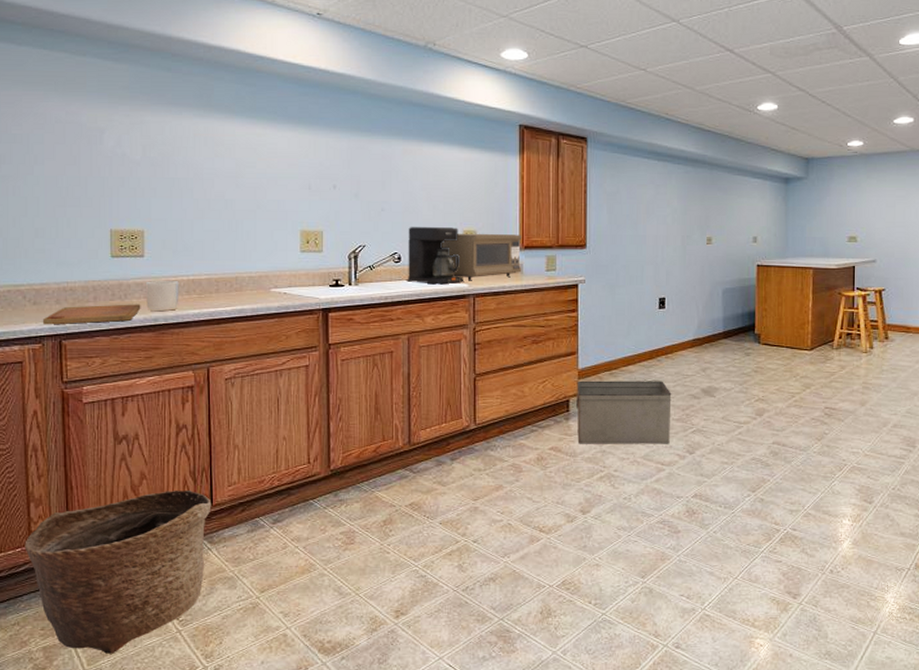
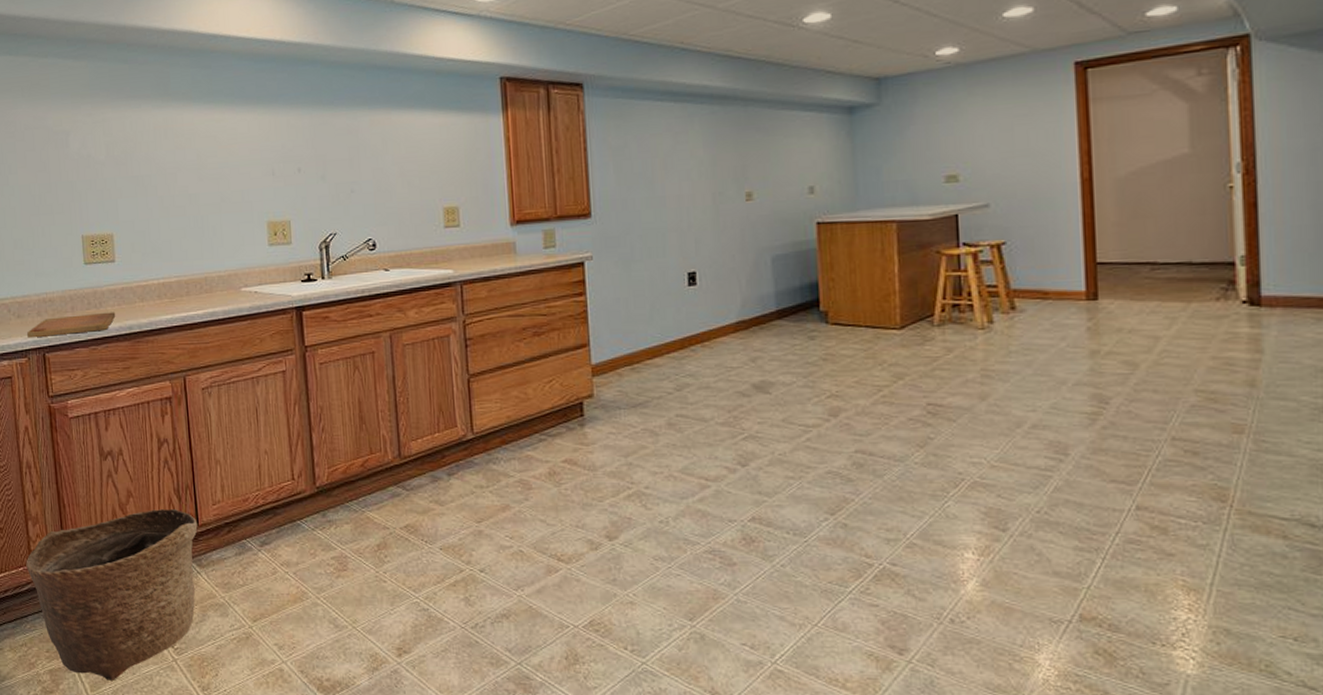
mug: present [145,281,179,312] -> none [118,285,152,319]
coffee maker: present [407,227,463,285] -> none [382,205,448,273]
microwave: present [442,233,522,281] -> none [420,207,515,266]
storage bin: present [576,380,672,444] -> none [590,375,714,455]

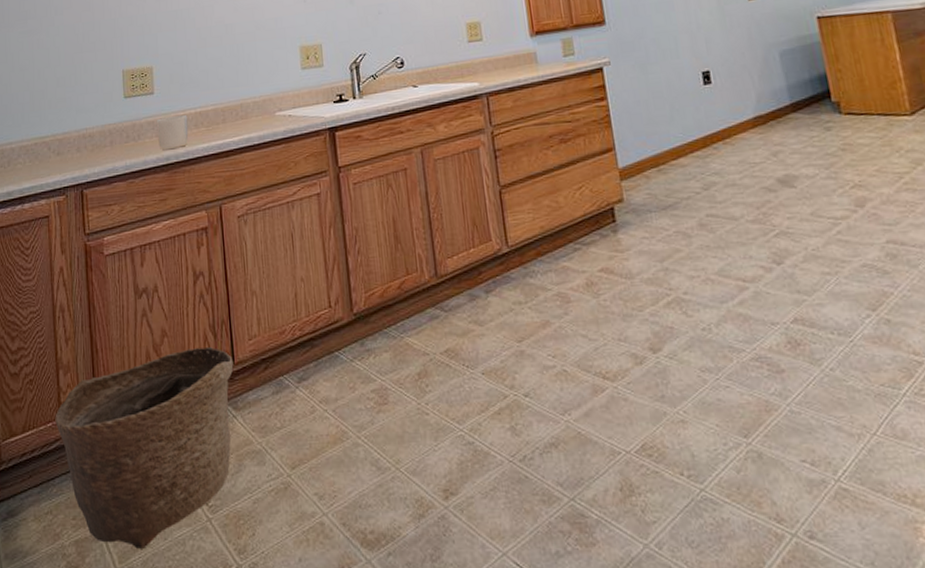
cutting board: present [27,312,116,338] -> none [66,143,154,176]
mug: none [118,285,152,319] -> present [156,115,189,150]

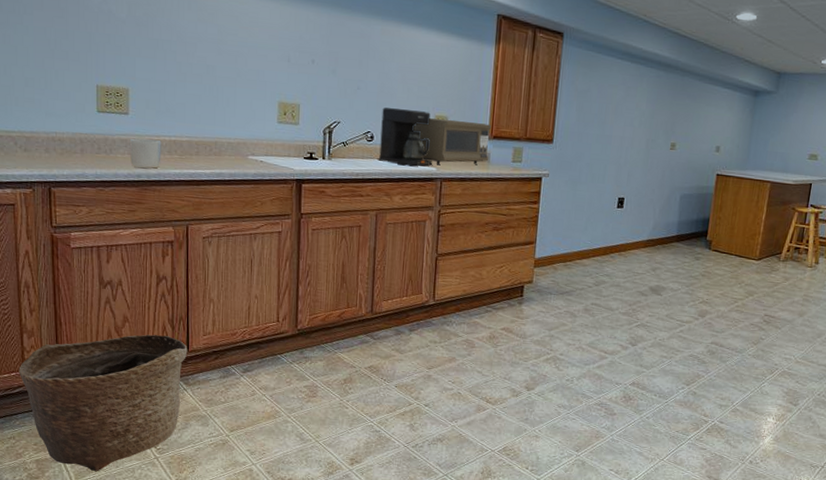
coffee maker: none [408,21,473,88] -> present [378,107,432,166]
microwave: none [445,19,536,79] -> present [413,118,492,165]

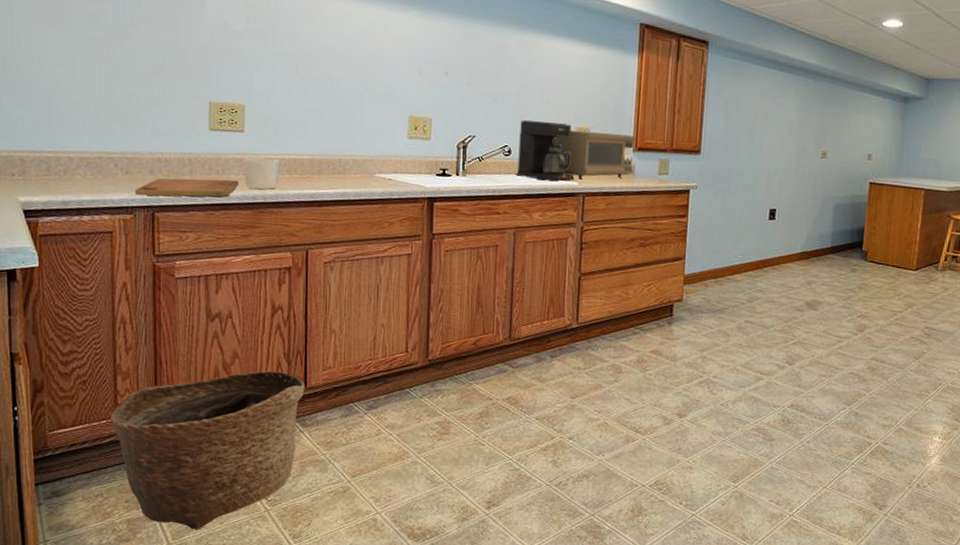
cutting board: none [34,156,125,175] -> present [135,178,239,197]

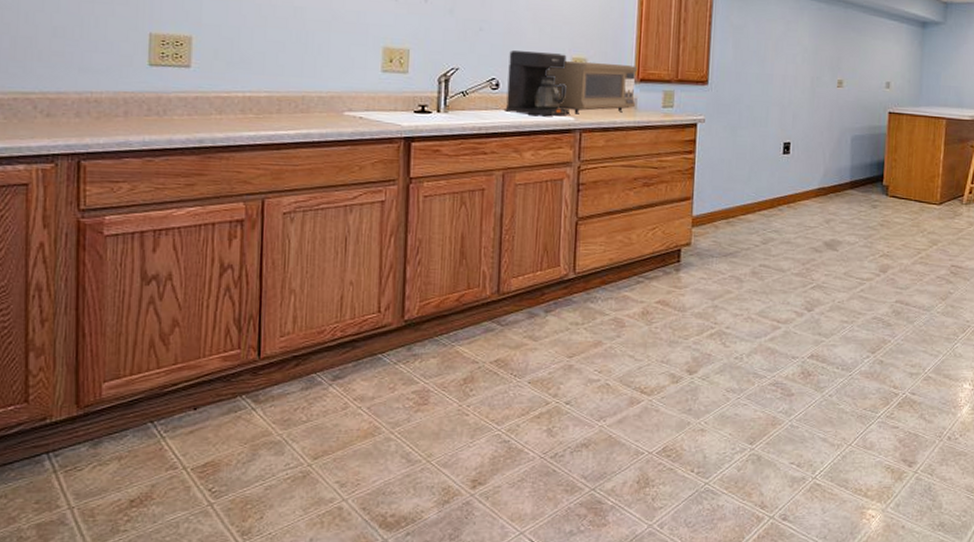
basket: present [110,371,305,529] -> none [19,340,259,531]
cutting board: present [135,178,239,197] -> none [58,120,184,142]
mug: present [244,157,280,190] -> none [189,96,233,132]

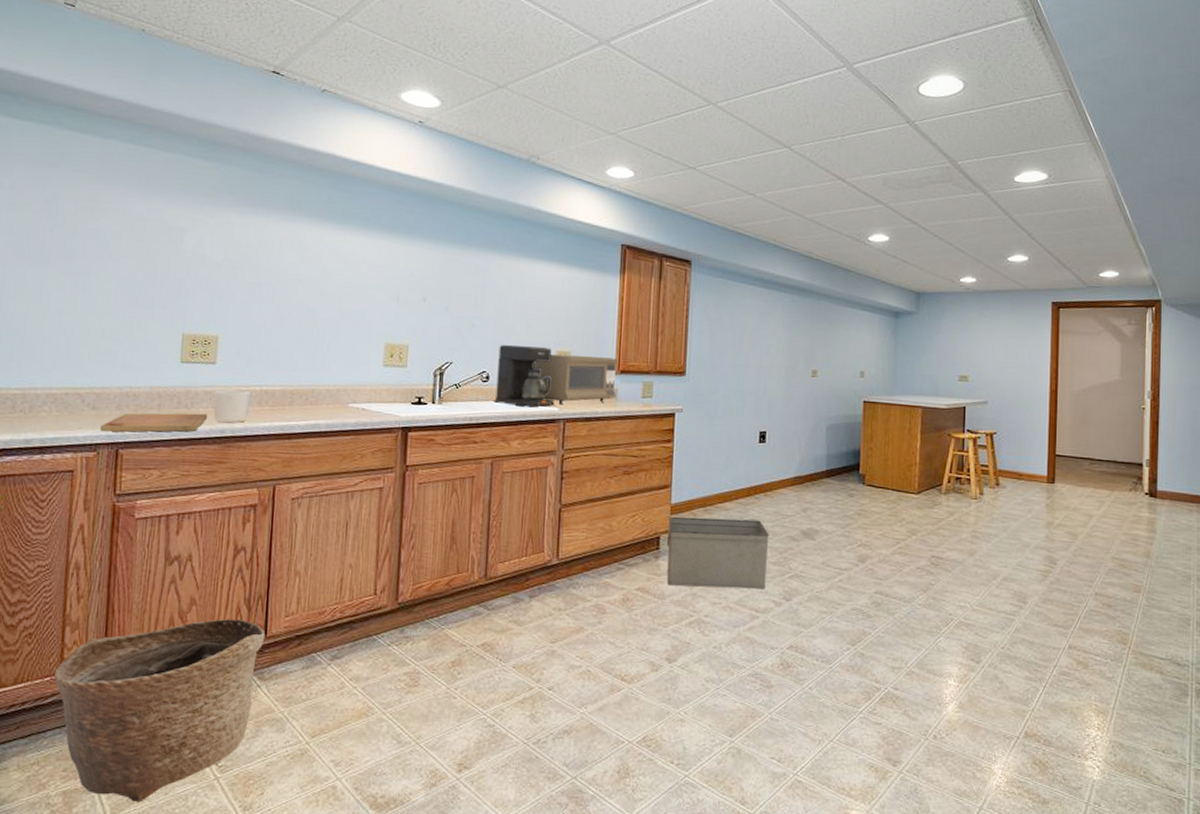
basket: none [19,340,259,531] -> present [54,618,265,802]
cutting board: none [58,120,184,142] -> present [100,413,208,433]
mug: none [189,96,233,132] -> present [213,390,251,423]
storage bin: none [687,228,792,300] -> present [667,516,769,589]

